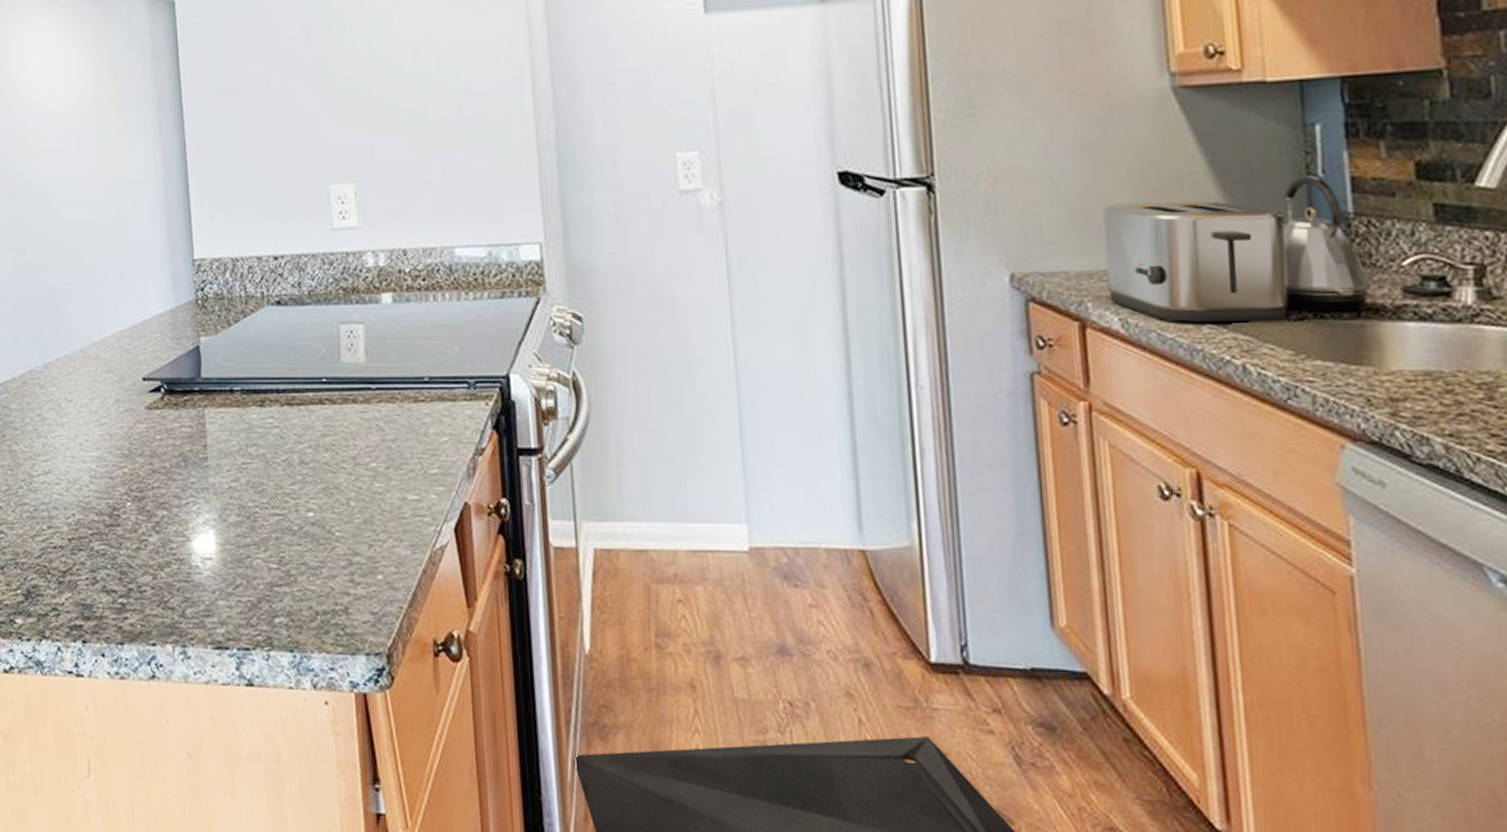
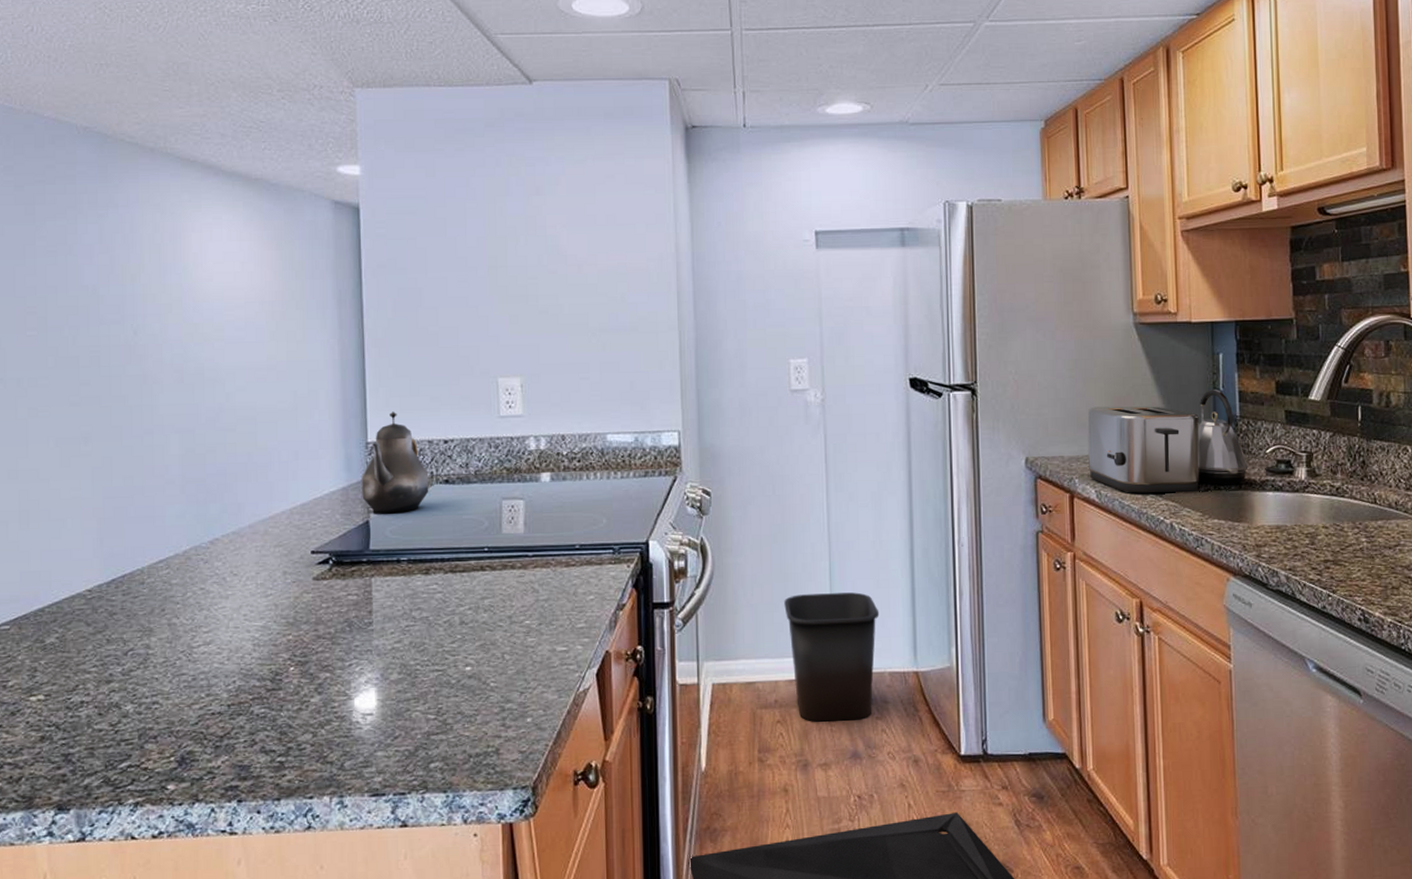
teapot: none [189,225,261,339] -> present [362,411,429,514]
waste bin: none [681,445,809,607] -> present [784,592,880,722]

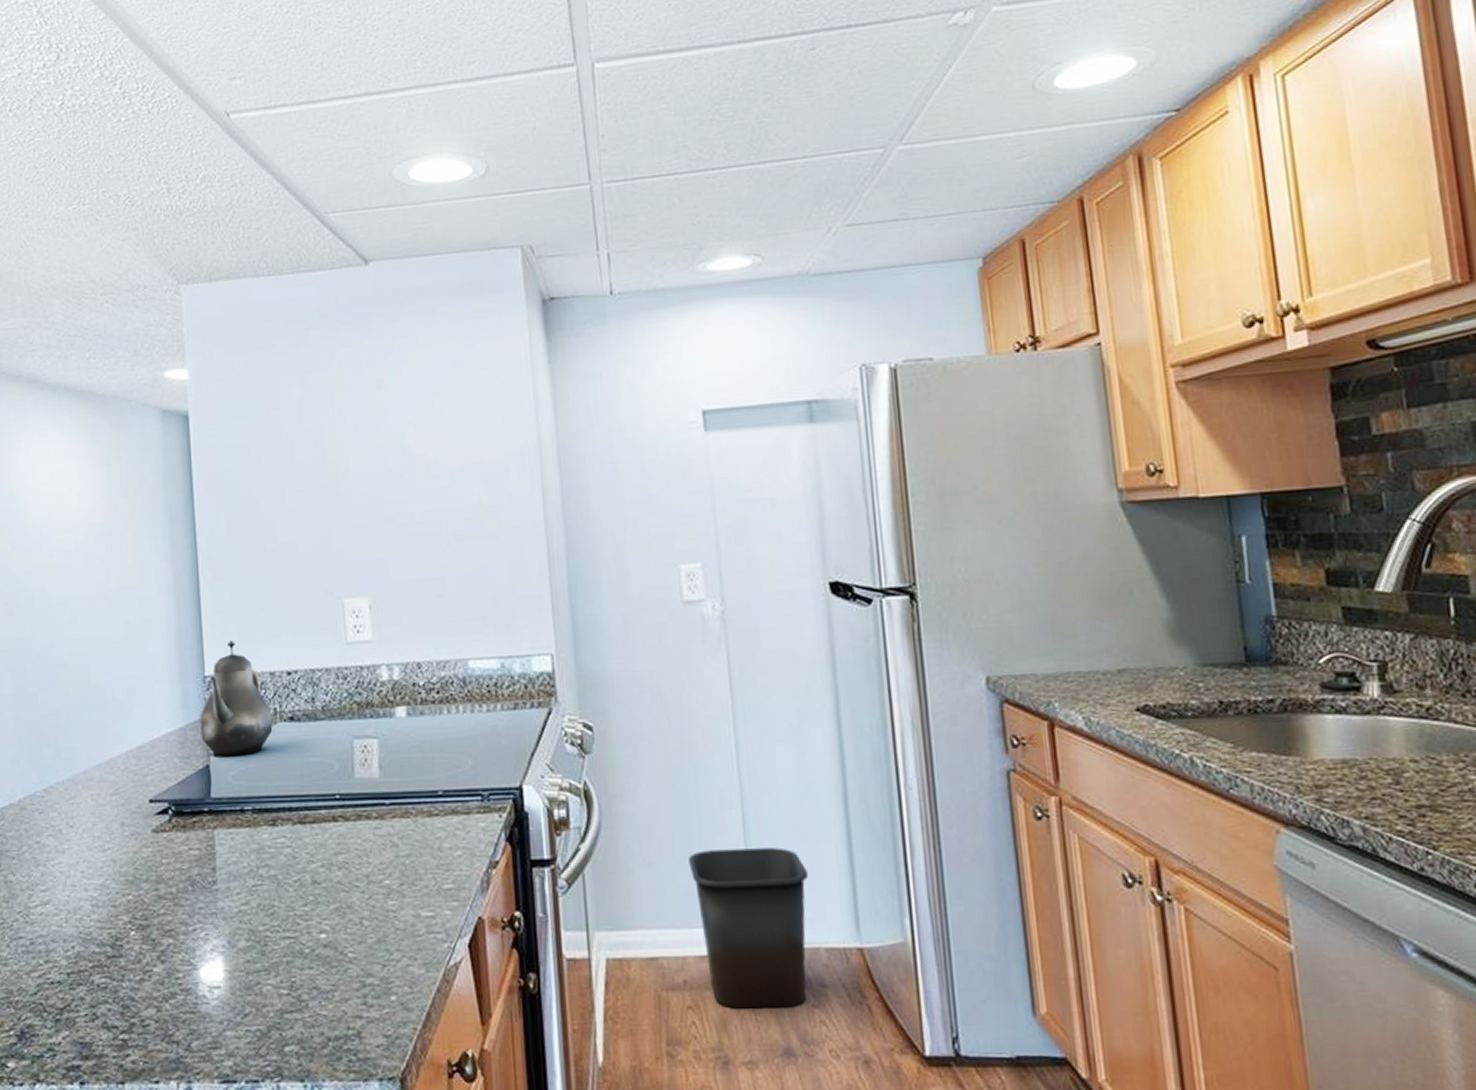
toaster: present [1087,405,1200,494] -> none [1066,606,1227,720]
kettle: present [1198,389,1249,485] -> none [1219,581,1295,707]

